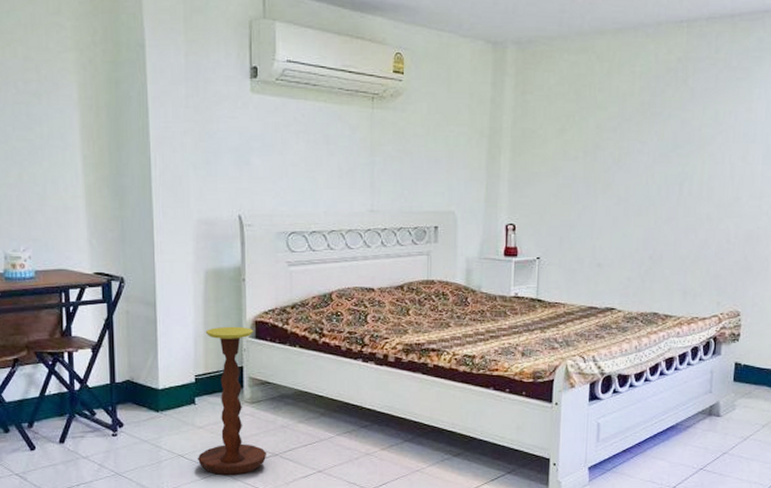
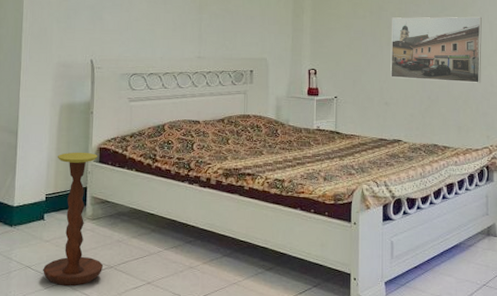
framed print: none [606,156,722,239] -> present [391,16,482,83]

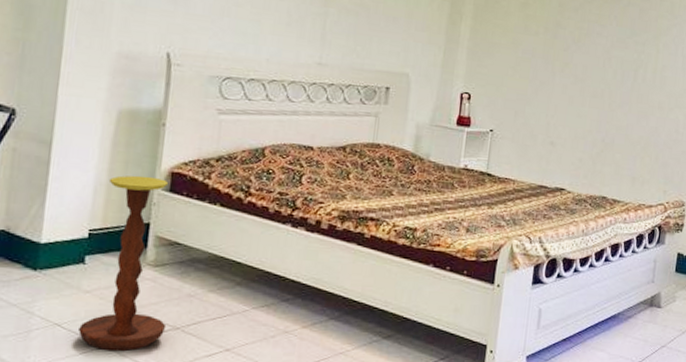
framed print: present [391,16,482,83] -> none [561,37,675,128]

